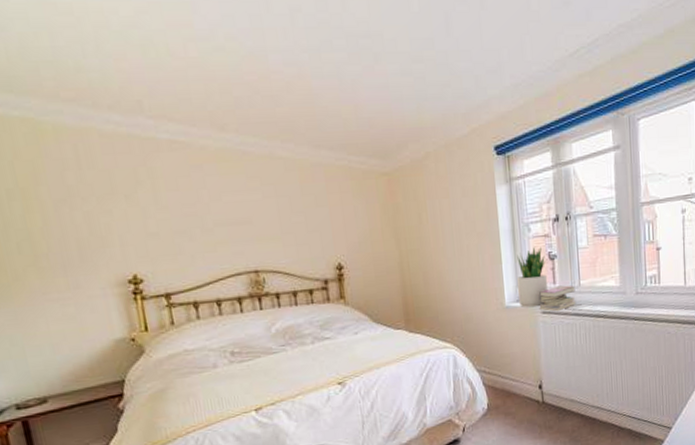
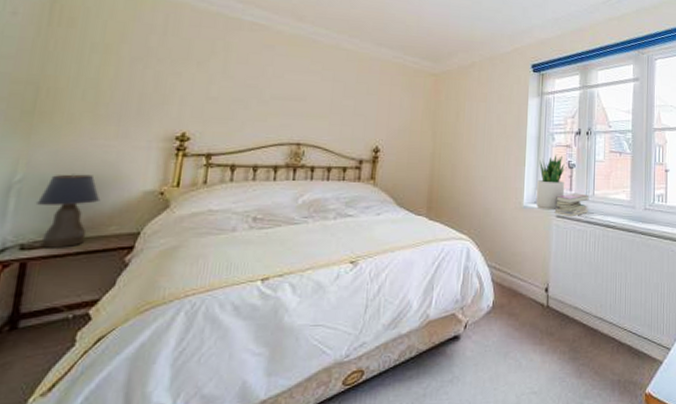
table lamp: none [13,330,76,405] -> present [35,174,101,248]

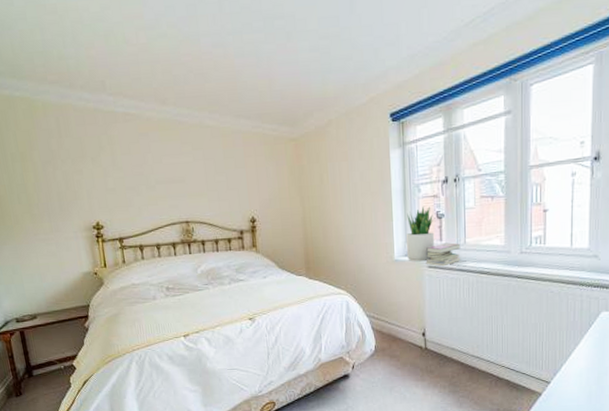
table lamp: present [35,174,101,248] -> none [15,263,56,320]

